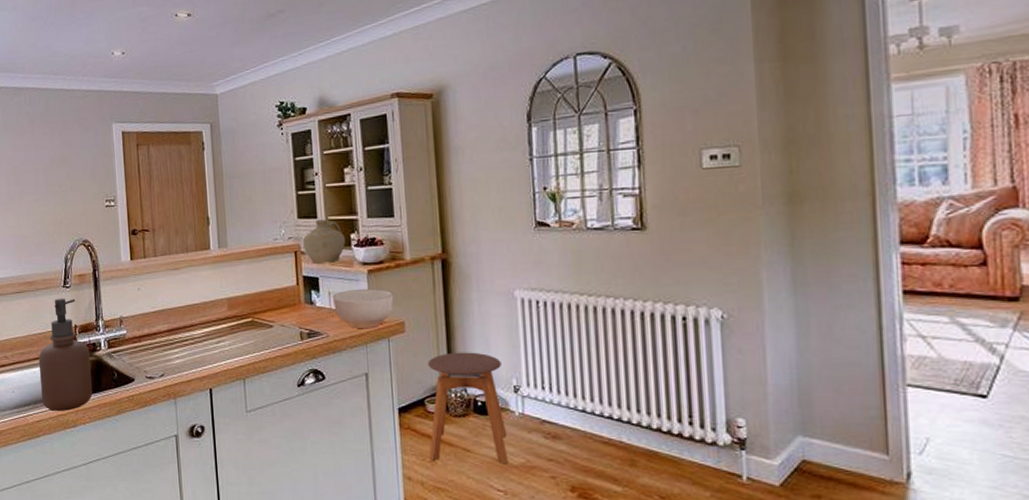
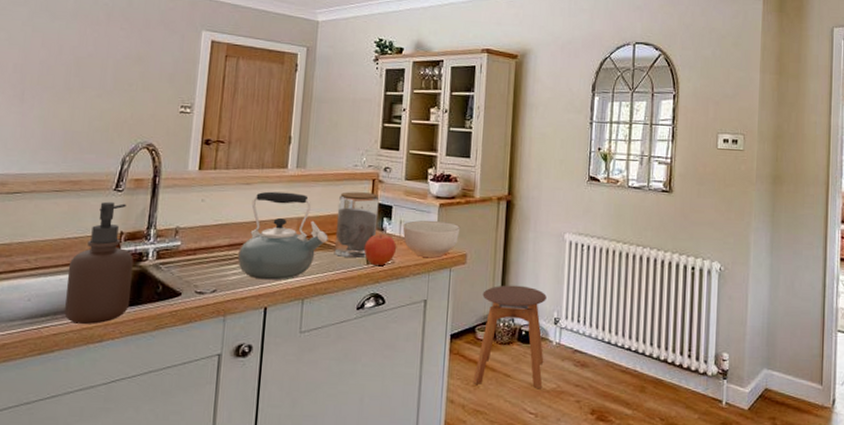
kettle: none [177,273,260,362] -> present [237,191,328,280]
jar: none [263,266,307,334] -> present [334,192,380,258]
fruit: none [295,308,329,340] -> present [363,234,397,265]
ceramic jug: present [302,220,345,264] -> none [381,152,423,194]

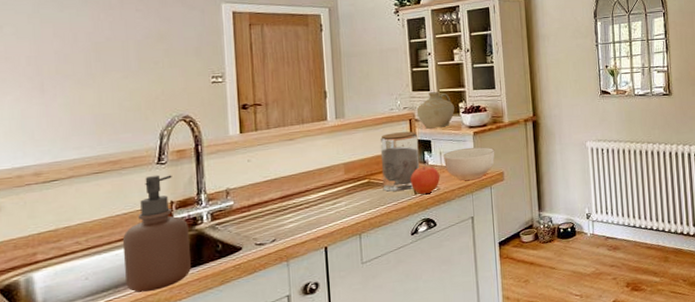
kettle: present [237,191,328,280] -> none [291,141,376,224]
ceramic jug: none [381,152,423,194] -> present [416,92,454,129]
stool: present [473,285,547,389] -> none [522,191,584,280]

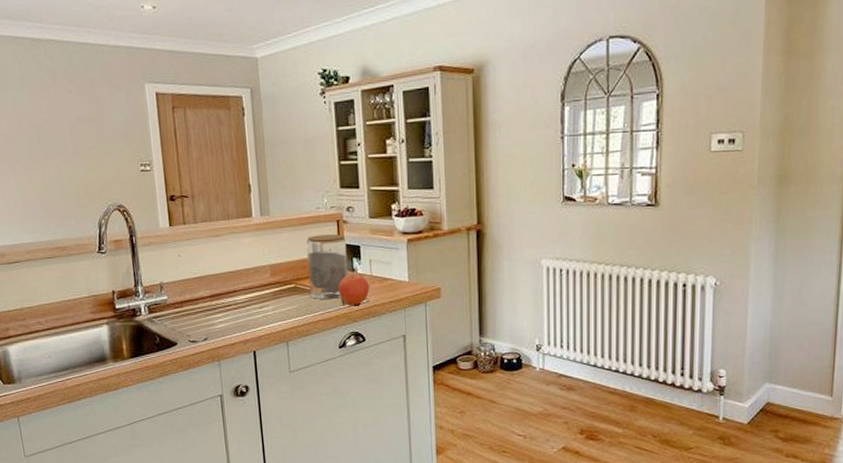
soap dispenser: present [122,174,191,293] -> none [75,263,134,376]
ceramic jug: present [416,92,454,129] -> none [344,190,386,232]
bowl: present [443,147,495,182] -> none [373,256,431,295]

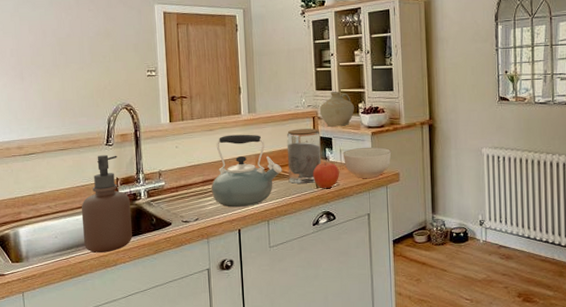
soap dispenser: none [75,263,134,376] -> present [81,154,132,254]
kettle: none [220,241,302,326] -> present [211,134,282,207]
ceramic jug: none [344,190,386,232] -> present [319,92,354,127]
bowl: none [373,256,431,295] -> present [342,146,392,179]

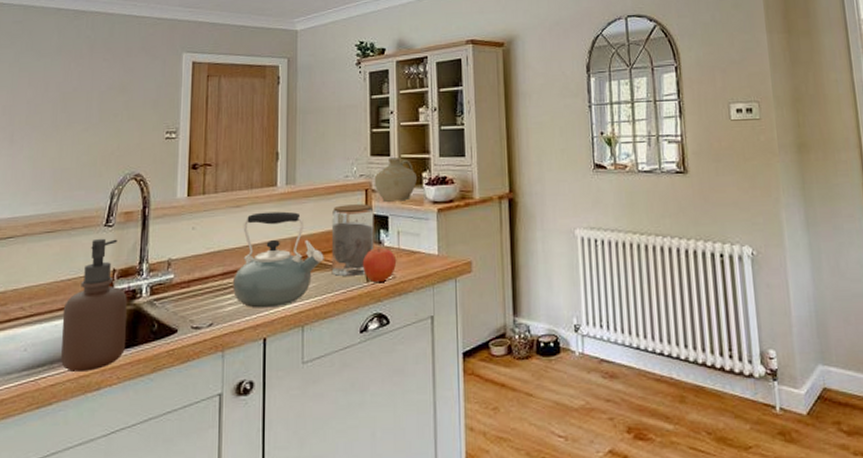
bowl: present [342,146,392,179] -> none [401,227,462,270]

